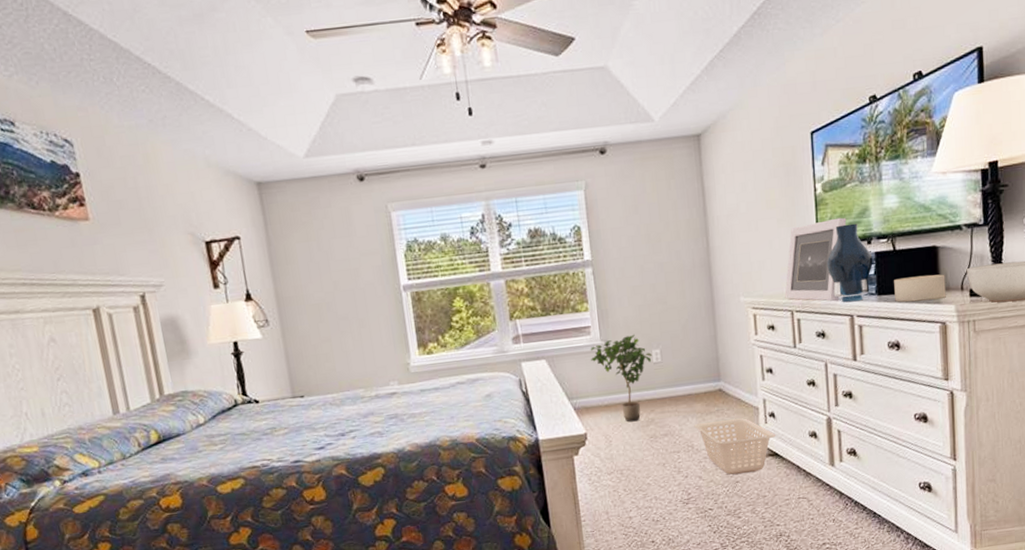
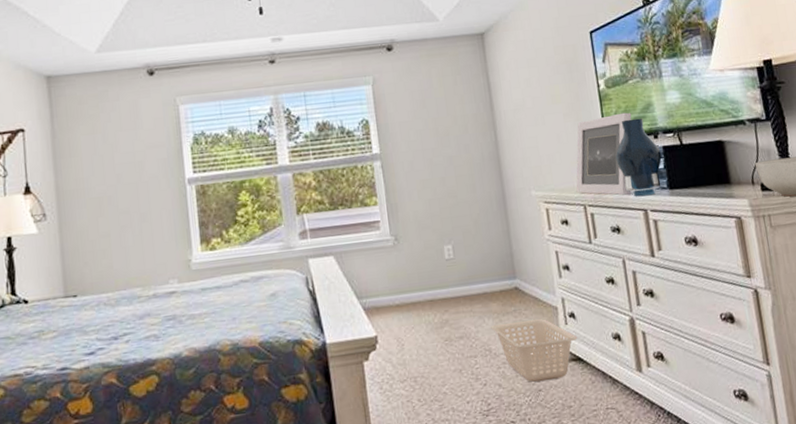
potted plant: present [590,334,653,422] -> none [379,229,445,324]
candle: present [894,274,946,303] -> none [684,168,738,197]

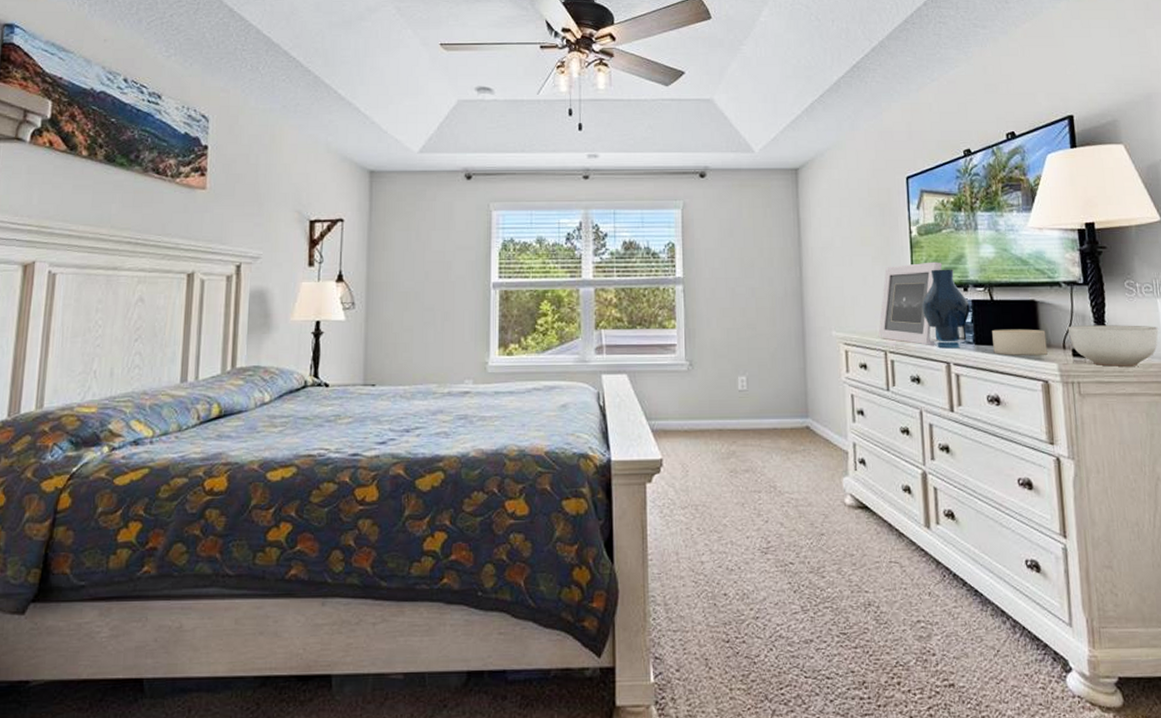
laundry basket: present [491,318,578,382] -> none [778,461,866,525]
candle: none [684,168,738,197] -> present [992,329,1048,357]

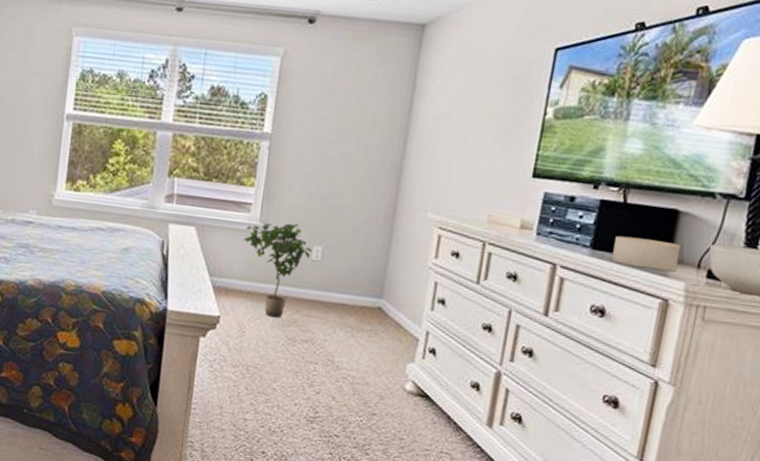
potted plant: none [674,357,738,452] -> present [244,223,313,318]
picture frame: present [878,262,942,346] -> none [479,149,575,244]
vase: present [922,269,970,349] -> none [537,159,596,251]

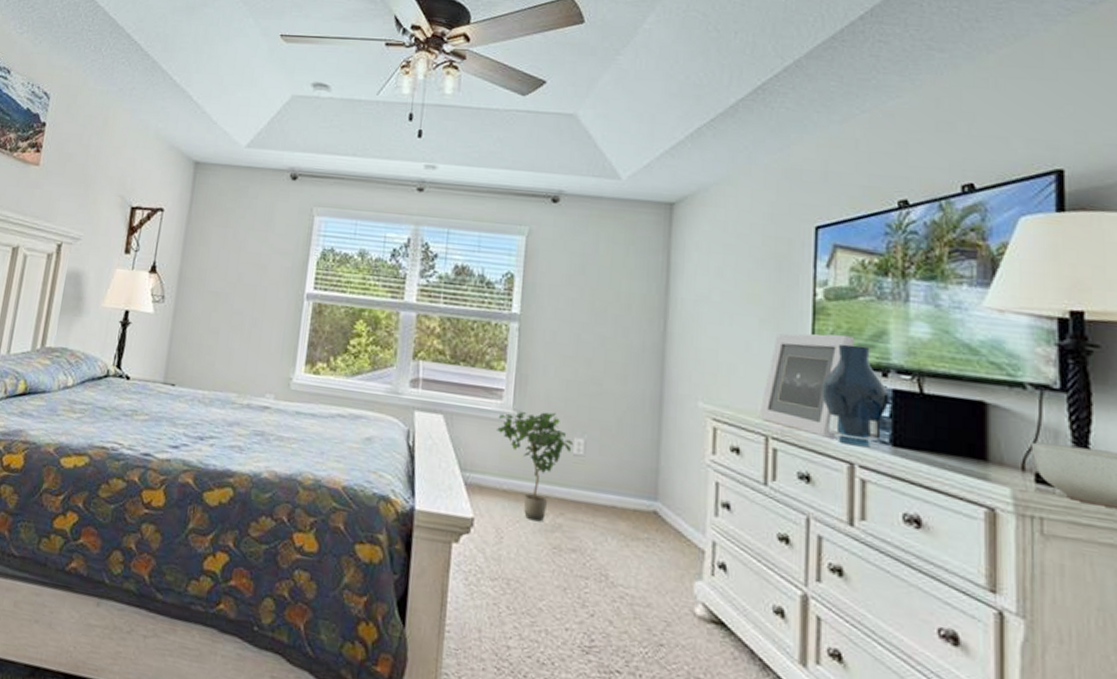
picture frame: none [479,149,575,244] -> present [759,332,855,440]
vase: none [537,159,596,251] -> present [821,344,889,448]
candle: present [611,235,681,273] -> none [918,430,997,476]

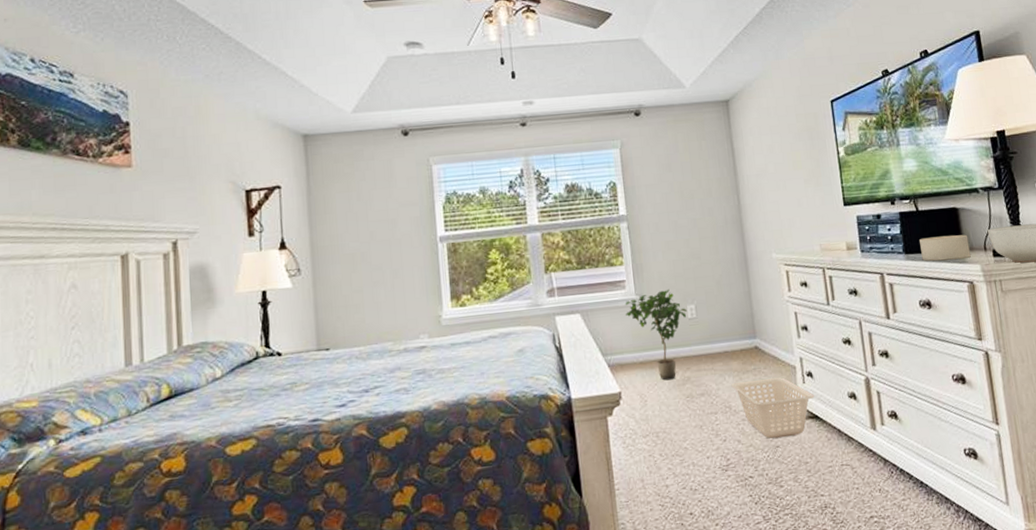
laundry basket: none [613,547,725,639] -> present [731,376,815,439]
picture frame: present [759,332,855,440] -> none [815,179,870,259]
vase: present [821,344,889,448] -> none [853,184,898,261]
candle: none [918,430,997,476] -> present [919,234,971,262]

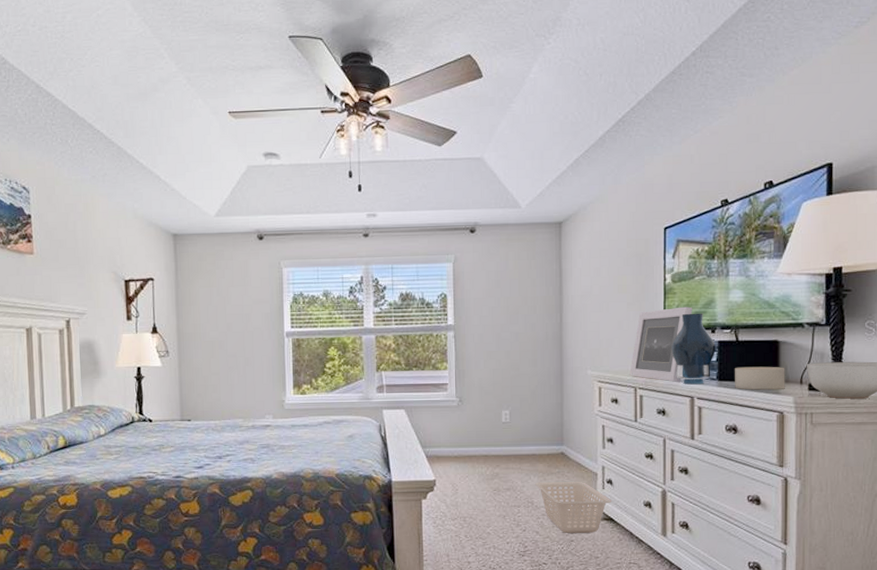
potted plant: present [625,288,688,381] -> none [445,394,502,474]
picture frame: none [815,179,870,259] -> present [629,306,693,383]
vase: none [853,184,898,261] -> present [671,313,716,385]

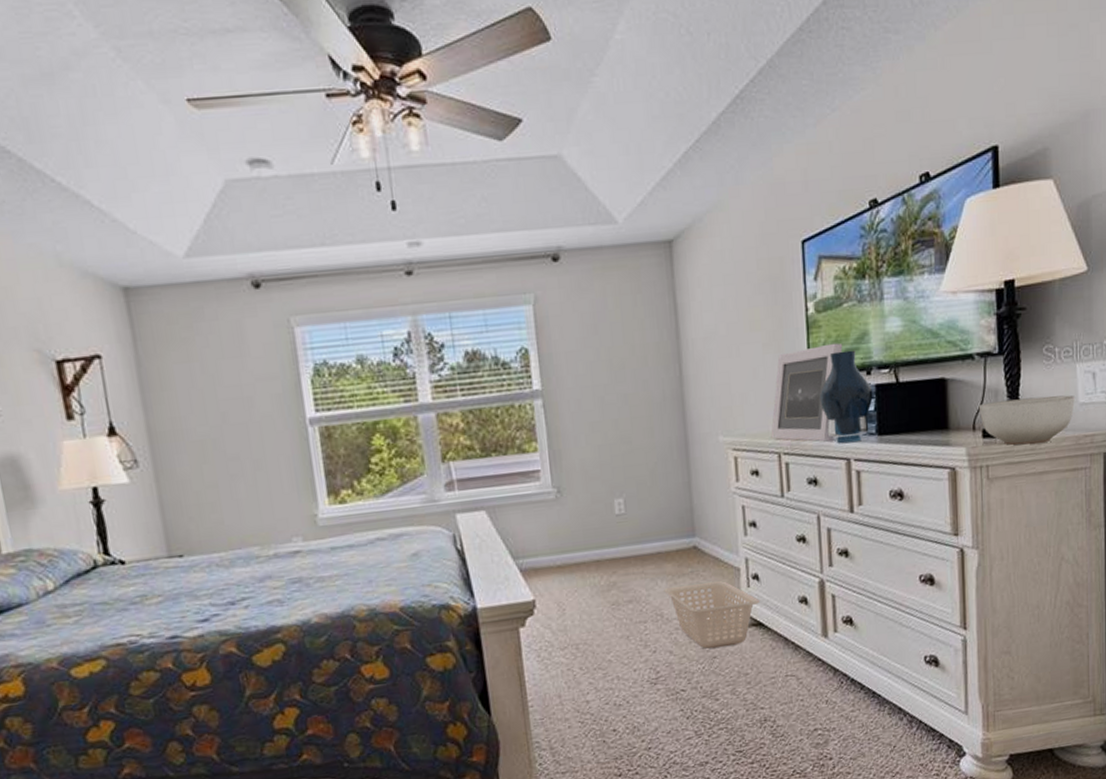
candle: present [735,366,785,391] -> none [897,411,956,445]

